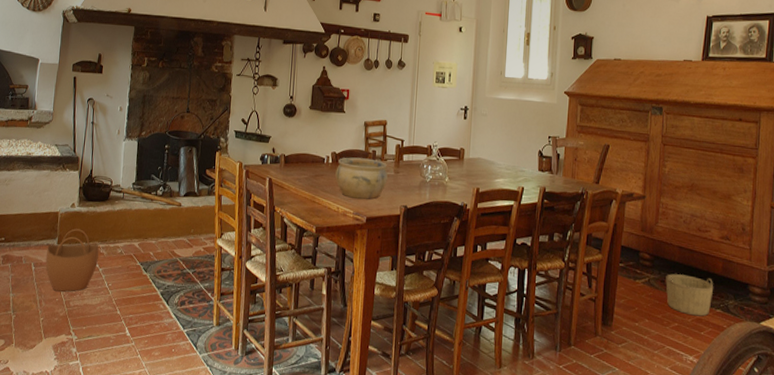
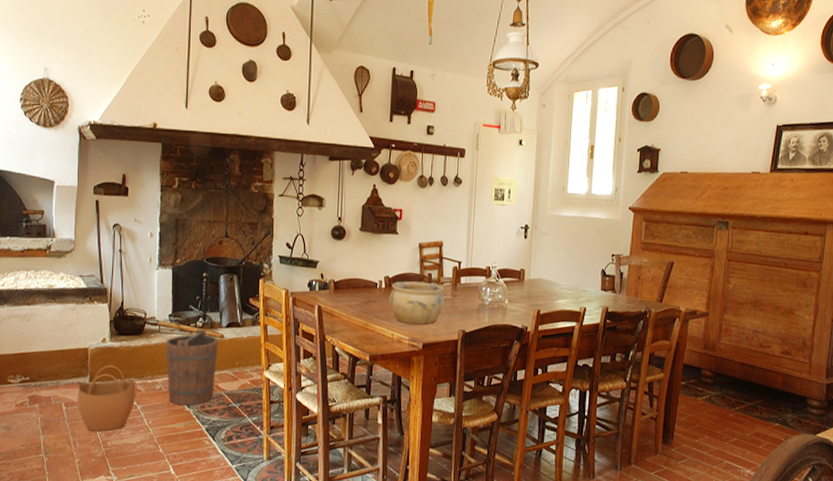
wooden bucket: none [127,198,176,270] -> present [165,329,218,406]
basket: present [665,274,714,317] -> none [726,390,773,431]

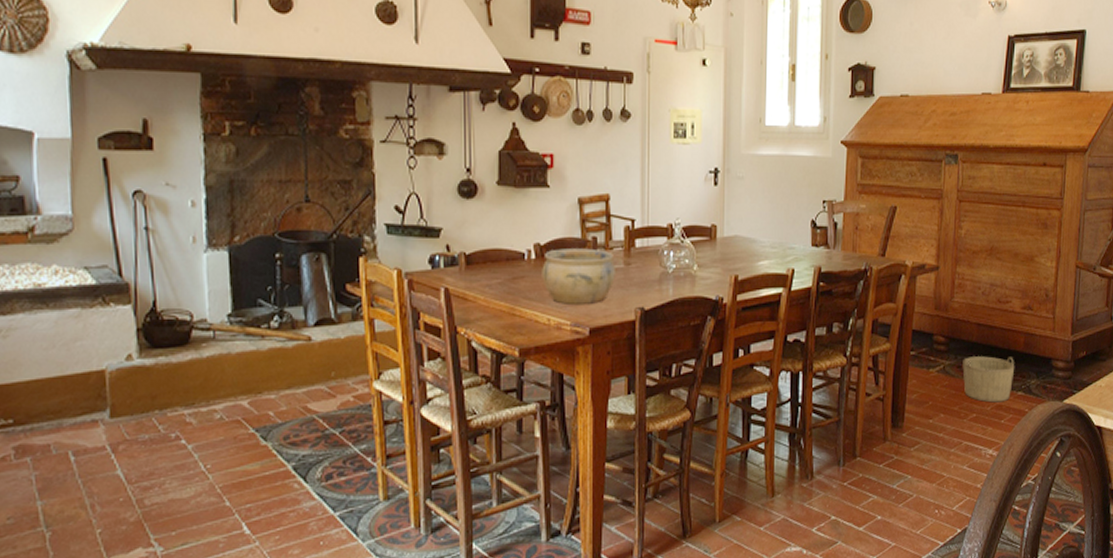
woven basket: present [77,365,136,432] -> none [91,391,184,487]
wooden bucket: present [165,329,218,406] -> none [225,332,304,439]
basket: none [726,390,773,431] -> present [962,356,1015,403]

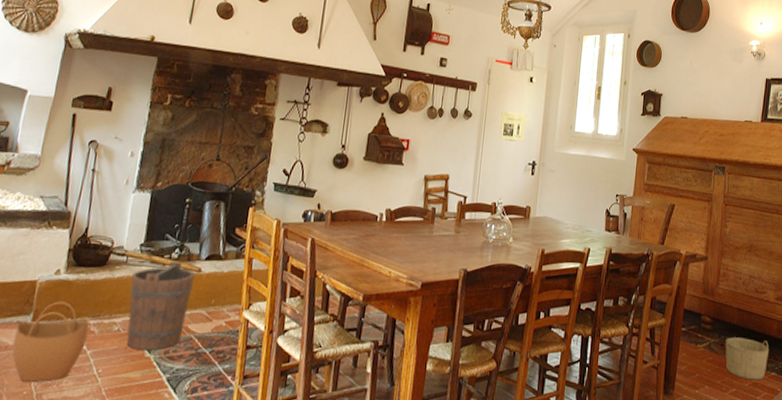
woven basket: none [91,391,184,487] -> present [12,301,89,382]
wooden bucket: none [225,332,304,439] -> present [127,262,195,351]
ceramic bowl: present [542,248,615,306] -> none [388,215,448,263]

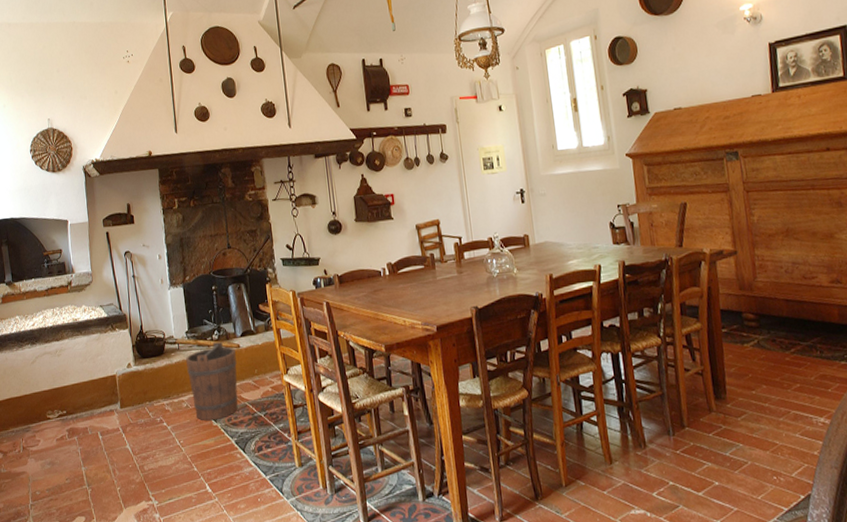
woven basket: present [12,301,89,382] -> none [110,389,165,457]
basket: present [725,337,770,380] -> none [776,328,834,373]

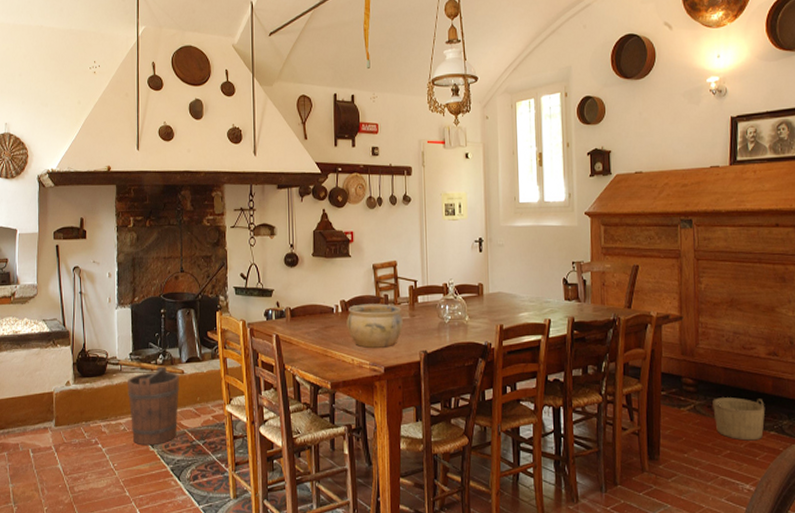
ceramic bowl: none [395,263,452,309] -> present [346,304,403,349]
basket: none [776,328,834,373] -> present [712,397,765,441]

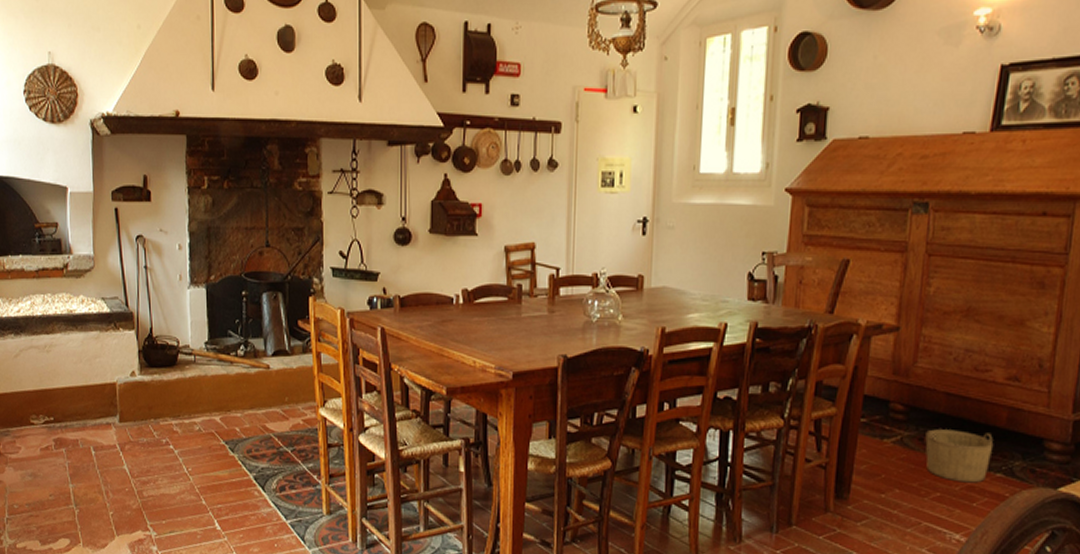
wooden bucket: present [128,367,179,446] -> none [203,359,264,450]
ceramic bowl: present [346,304,403,349] -> none [469,294,539,350]

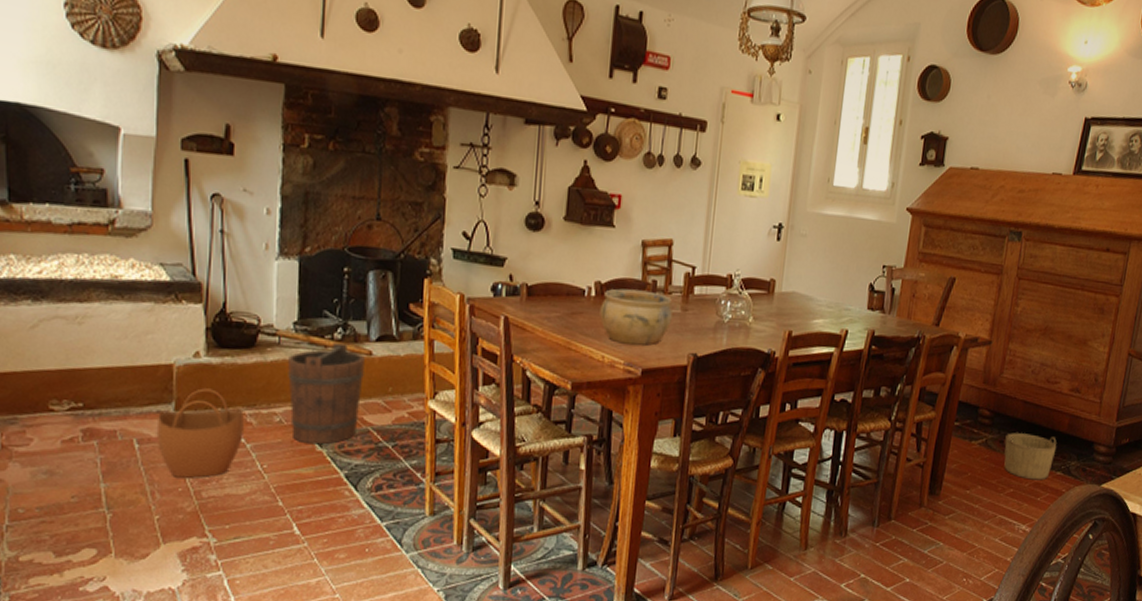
woven basket: none [106,402,172,480] -> present [156,388,244,478]
wooden bucket: none [203,359,264,450] -> present [288,343,365,445]
ceramic bowl: none [469,294,539,350] -> present [599,288,673,347]

